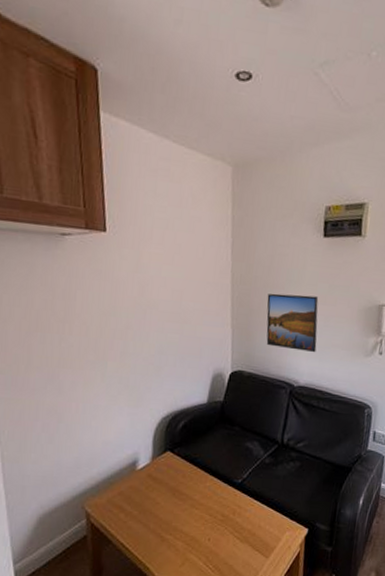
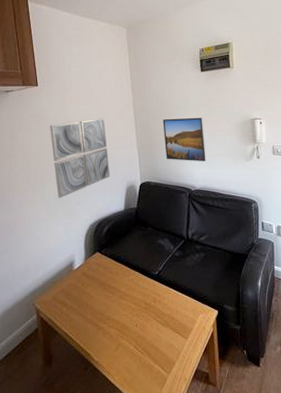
wall art: none [118,283,194,381] -> present [50,118,111,198]

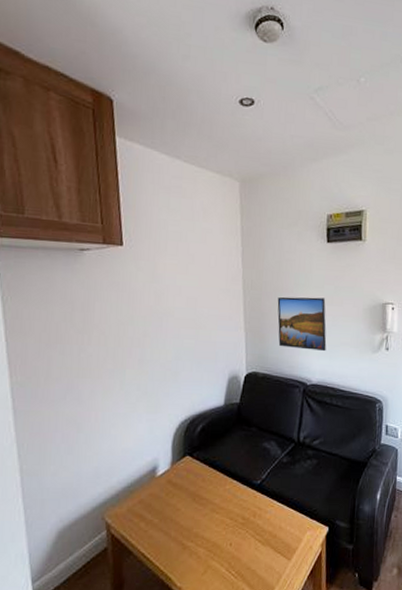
wall art: present [50,118,111,198] -> none [135,291,210,388]

